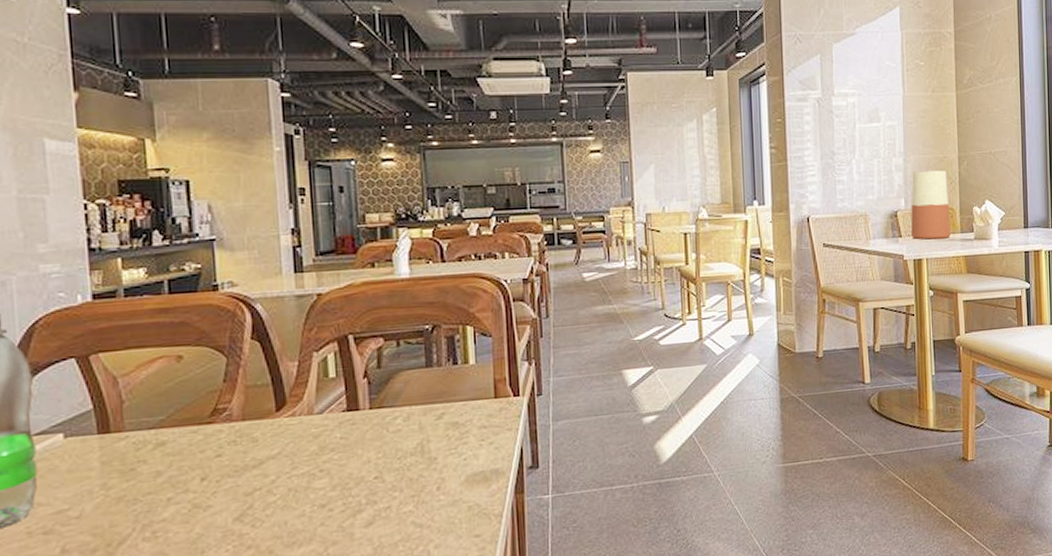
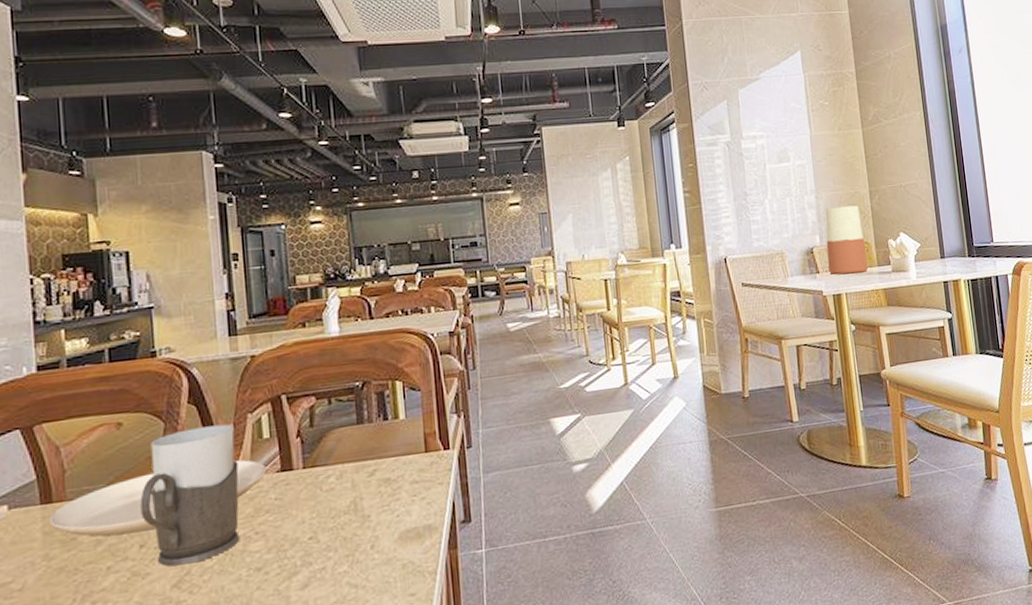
plate: none [106,397,333,468] -> present [48,459,267,537]
mug: none [201,361,304,500] -> present [140,424,240,567]

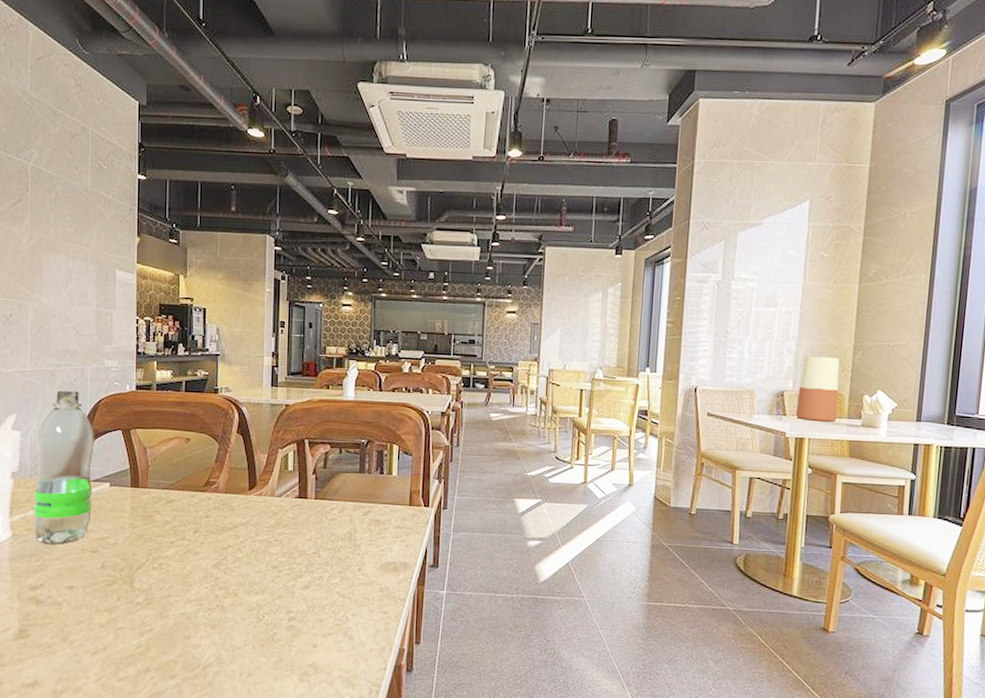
plate: present [48,459,267,537] -> none [135,480,288,521]
mug: present [140,424,240,567] -> none [197,452,268,552]

